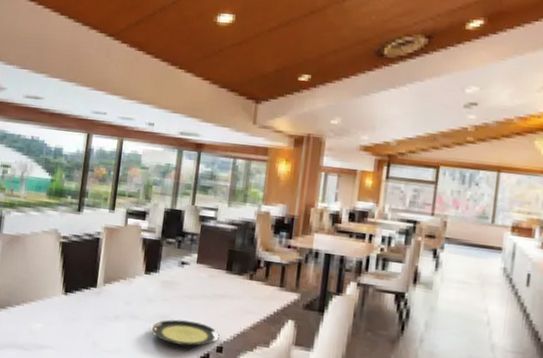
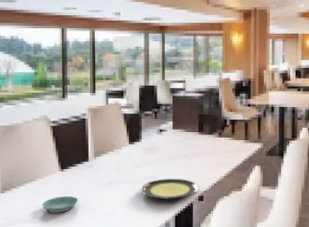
saucer: none [37,323,80,343] -> present [41,196,79,213]

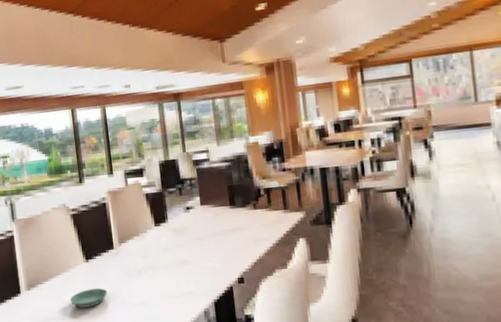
plate: present [141,179,199,200] -> none [173,260,238,285]

